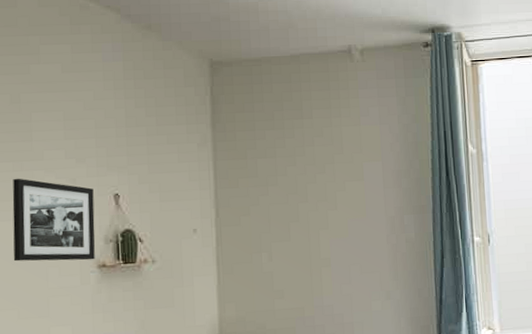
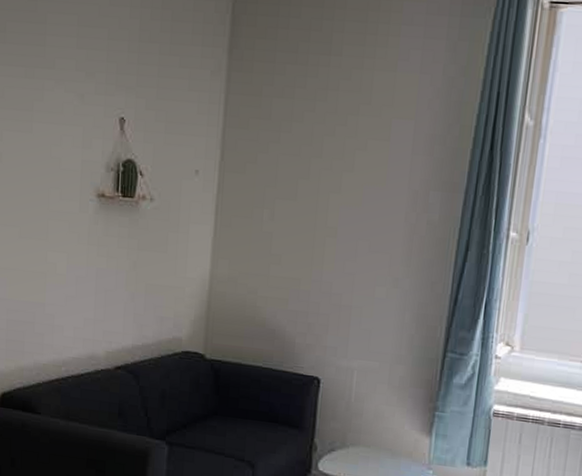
picture frame: present [12,178,95,262] -> none [19,85,100,188]

